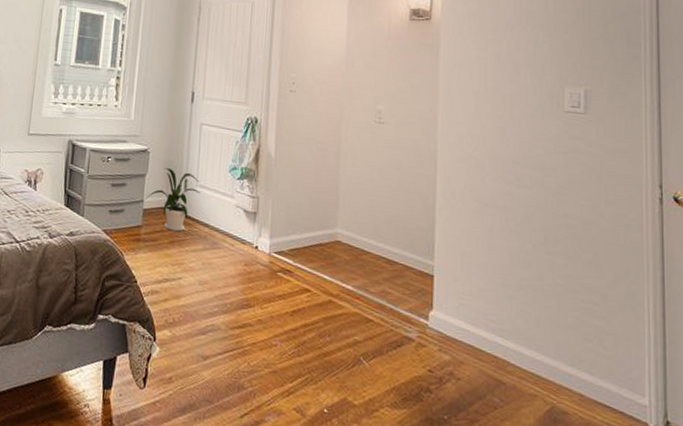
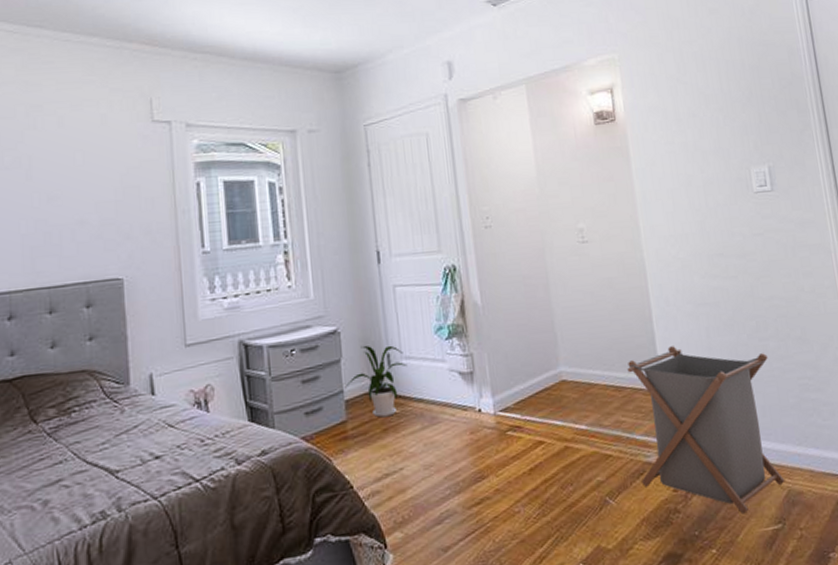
laundry basket: none [398,236,552,415] -> present [627,346,785,514]

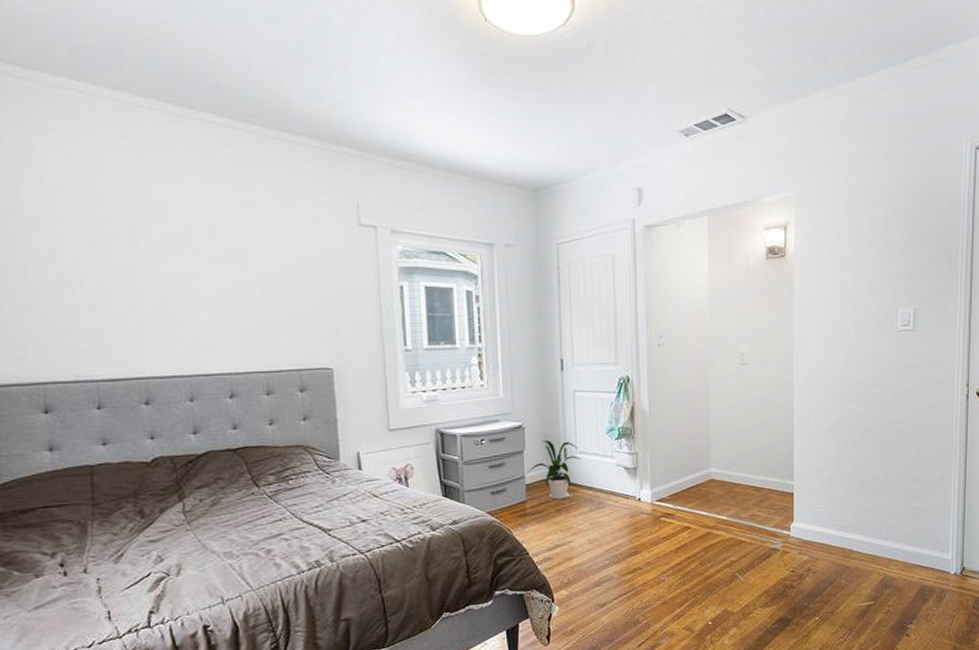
laundry basket: present [627,346,785,514] -> none [767,457,885,592]

